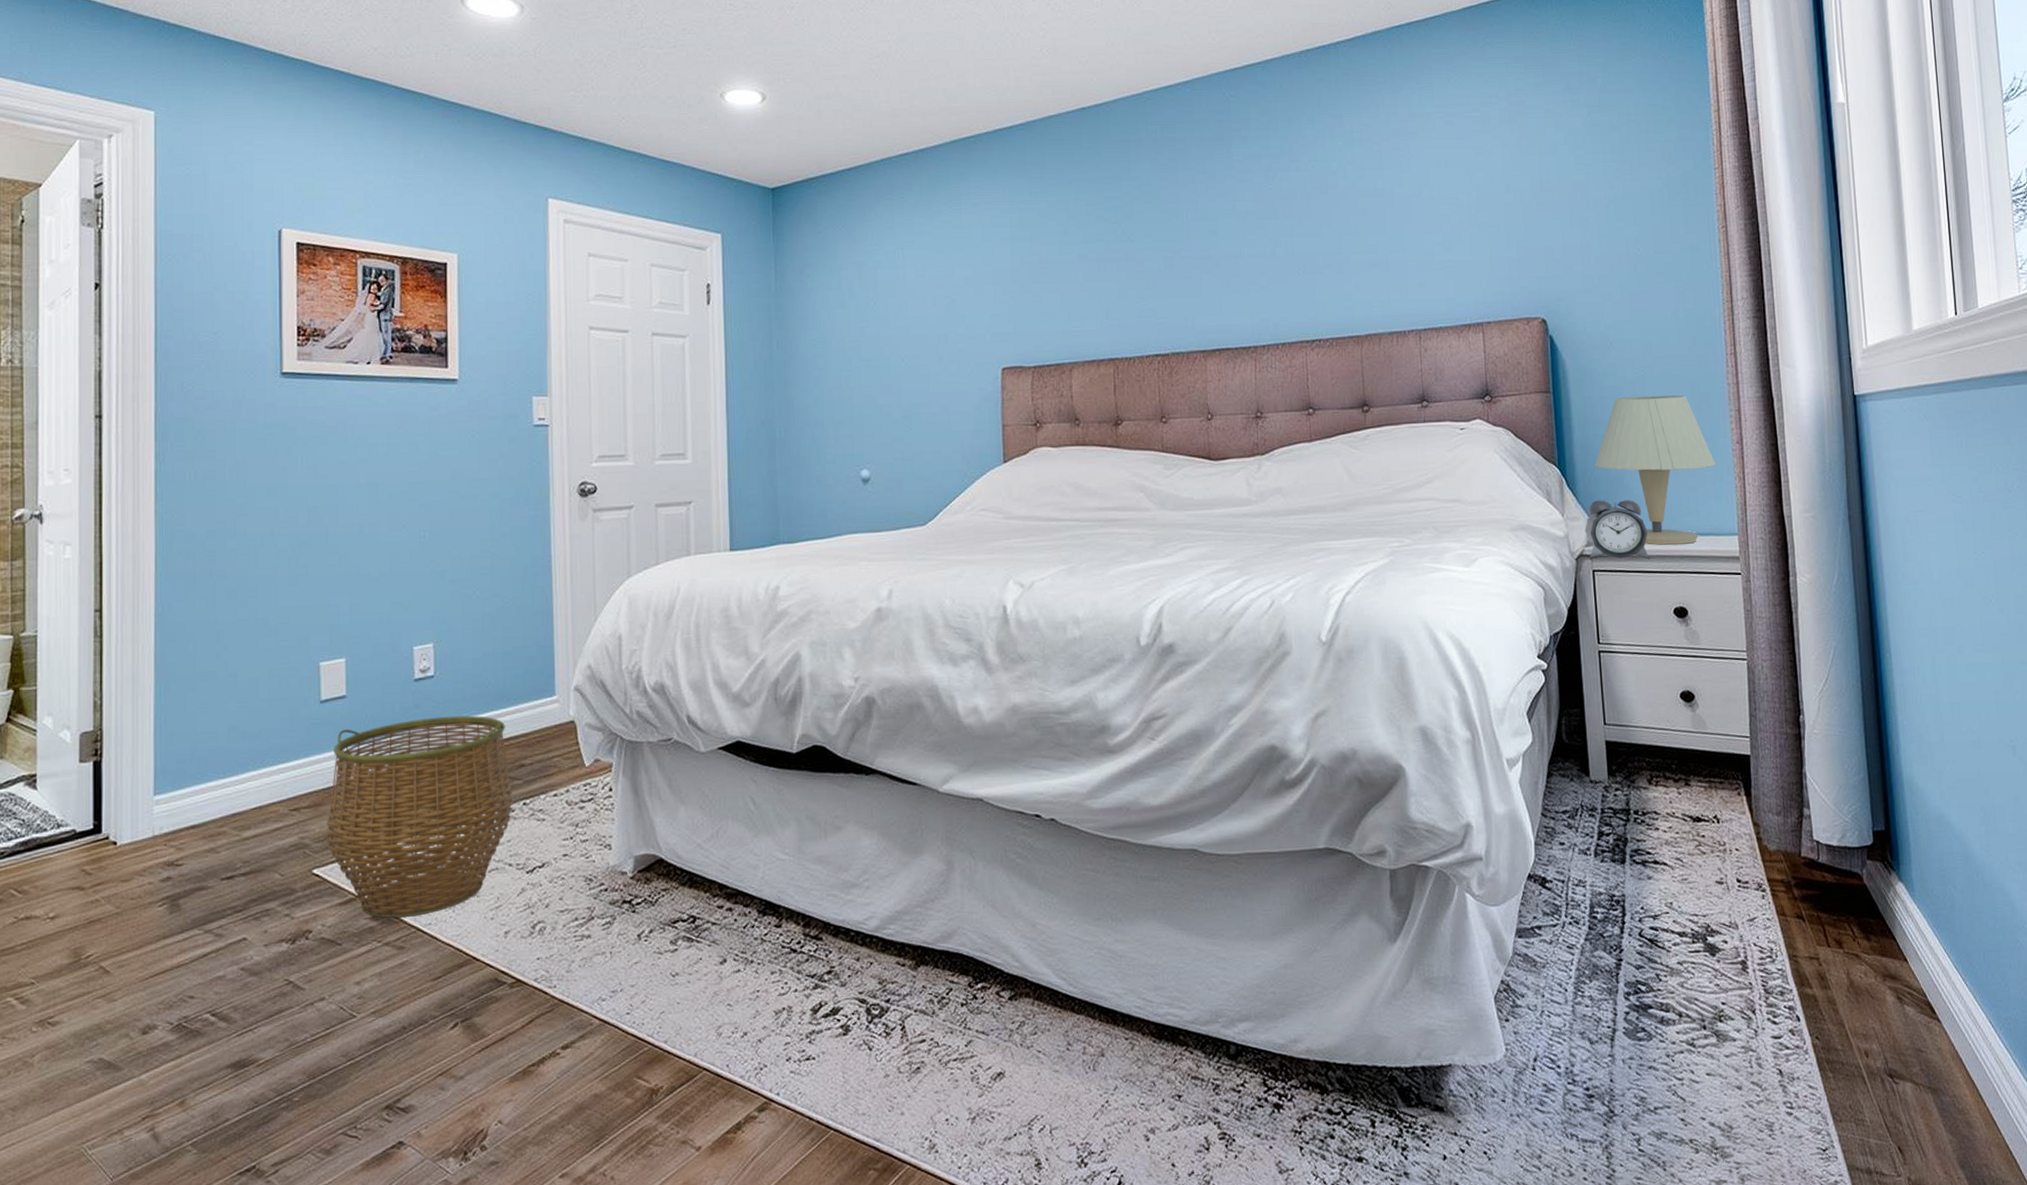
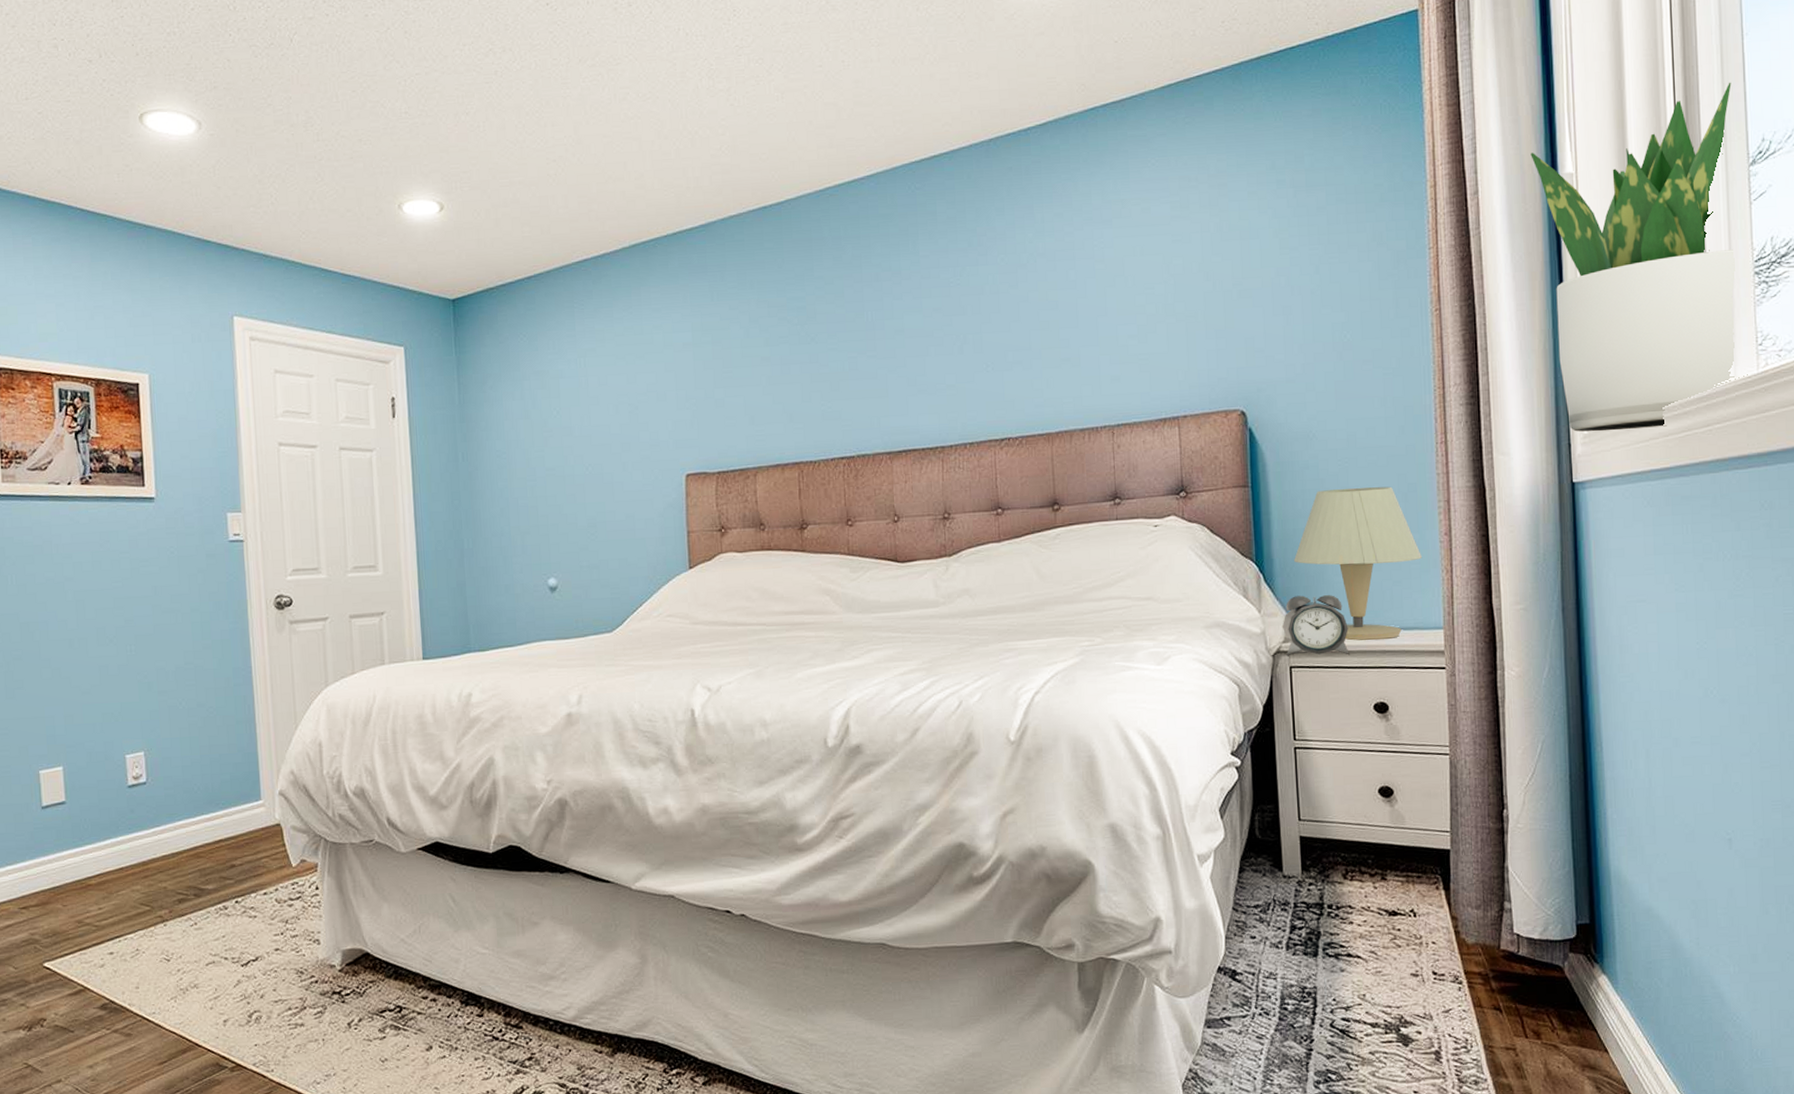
basket: present [326,715,513,918] -> none [54,819,226,1008]
planter: none [1805,24,2011,347] -> present [1530,82,1748,432]

